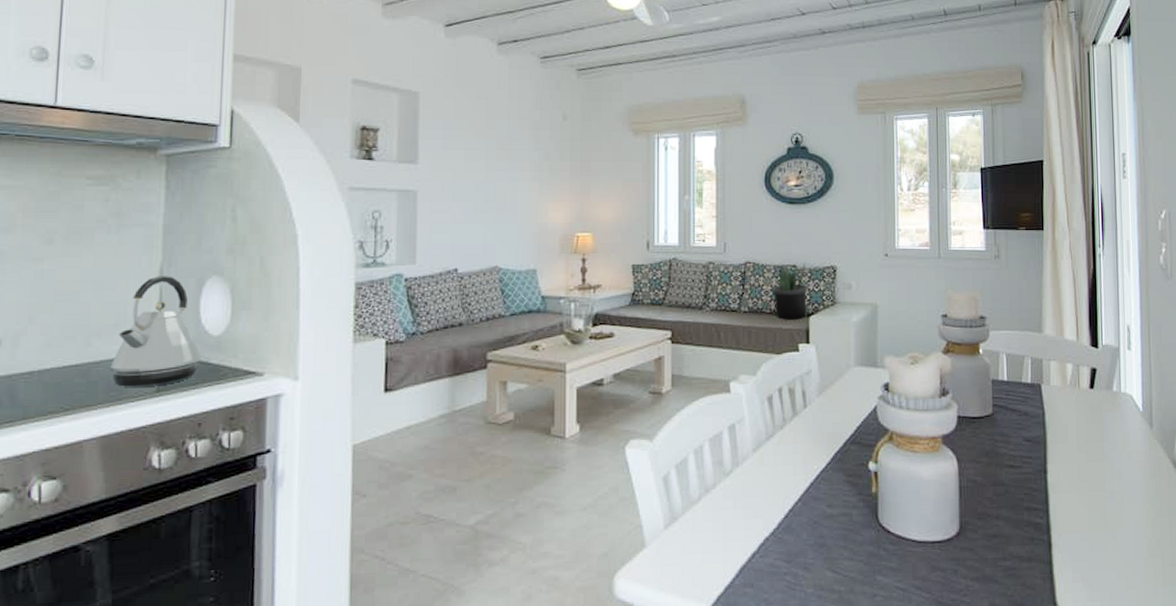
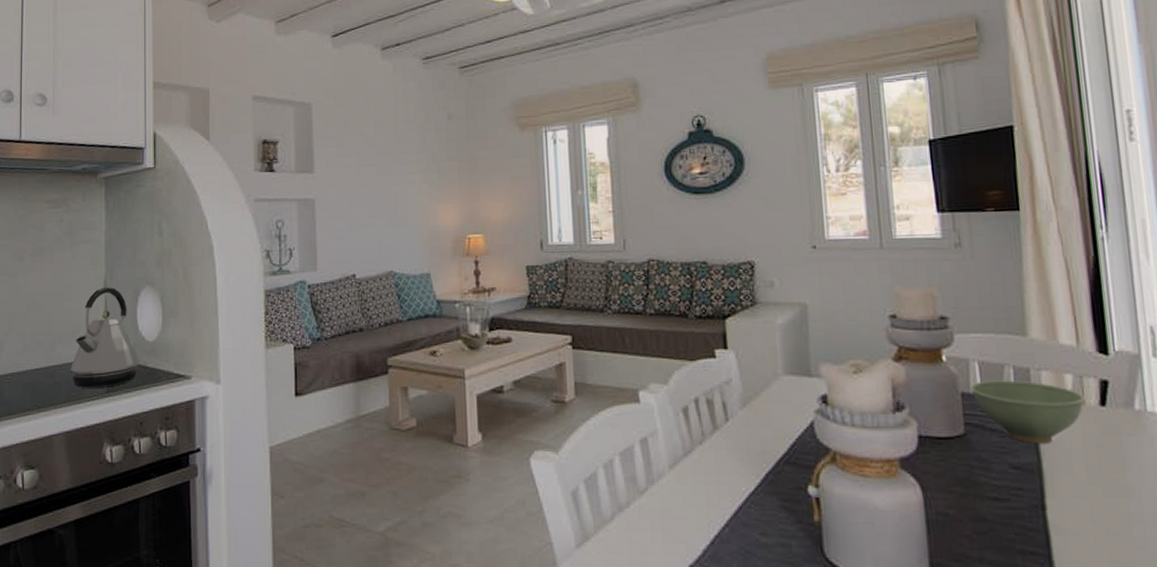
planter: present [772,262,807,320] -> none [680,258,722,323]
bowl: none [999,369,1081,420] -> present [970,380,1086,443]

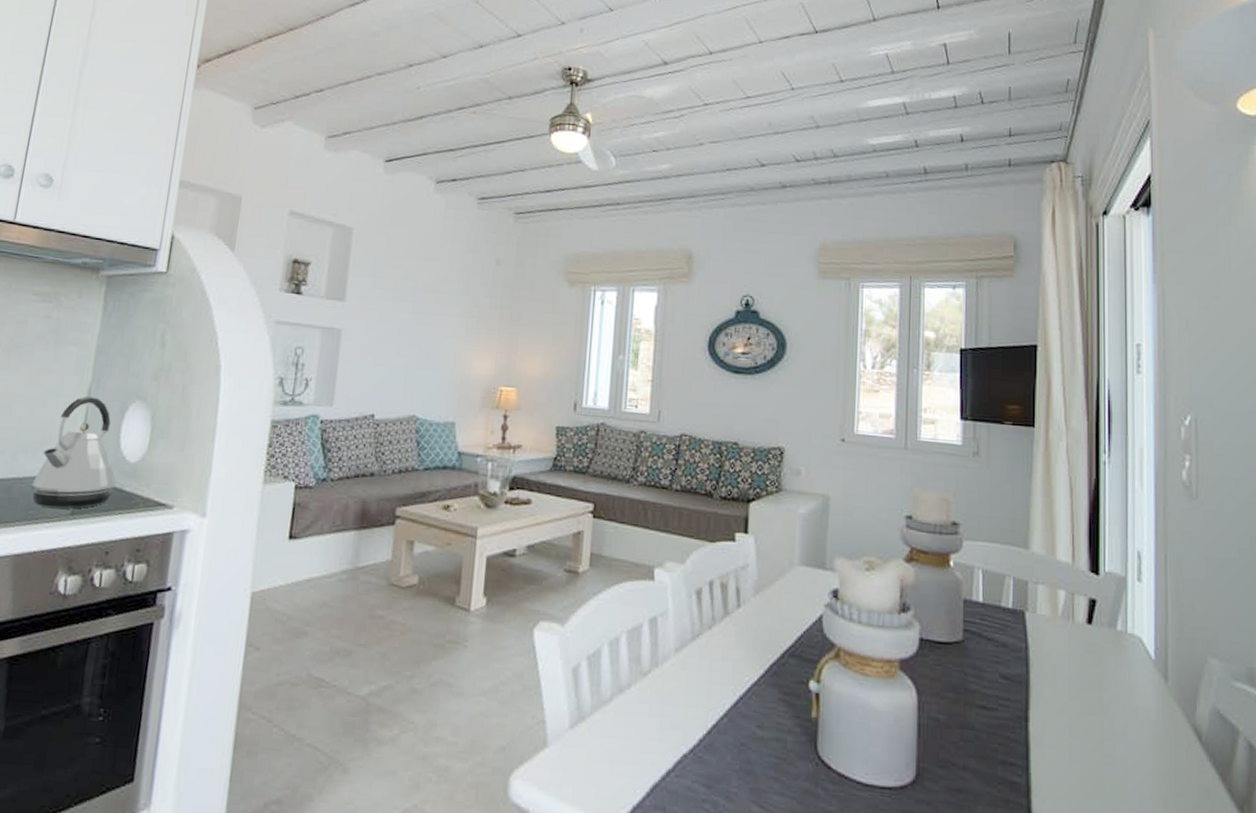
bowl: present [970,380,1086,443] -> none [972,589,1075,656]

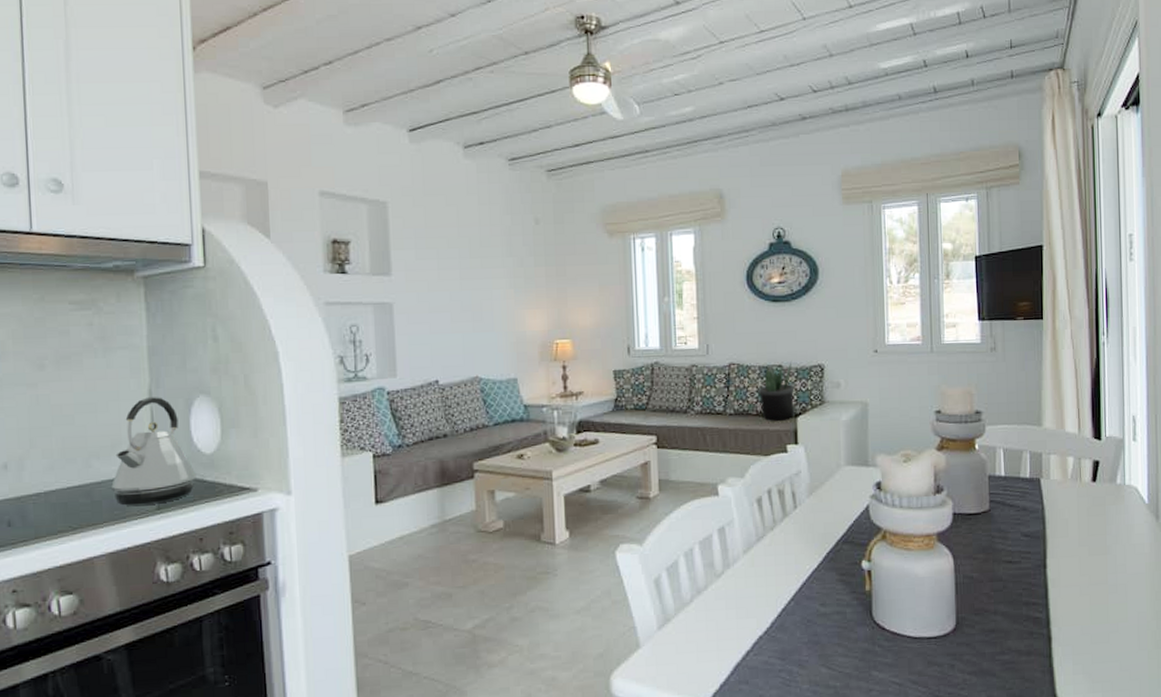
planter: none [709,440,750,505] -> present [758,361,794,421]

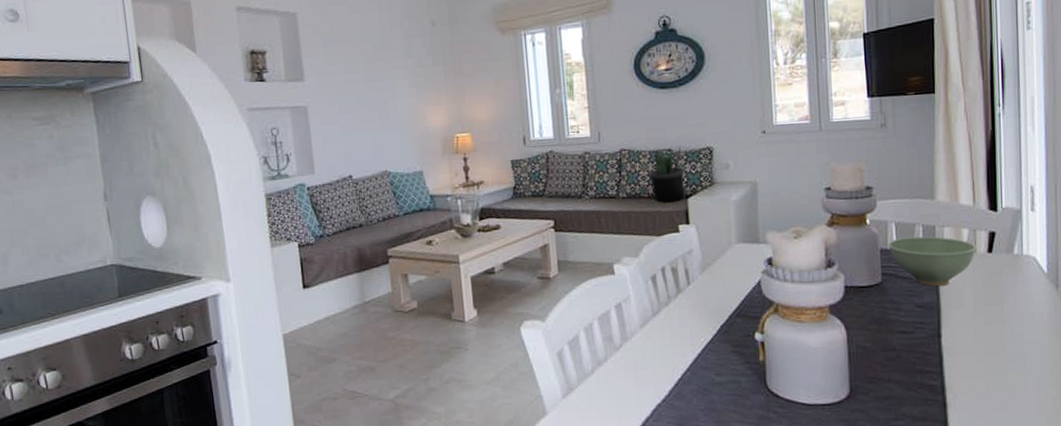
kettle: present [111,397,197,507] -> none [79,199,149,295]
bowl: none [996,463,1082,515] -> present [887,236,978,286]

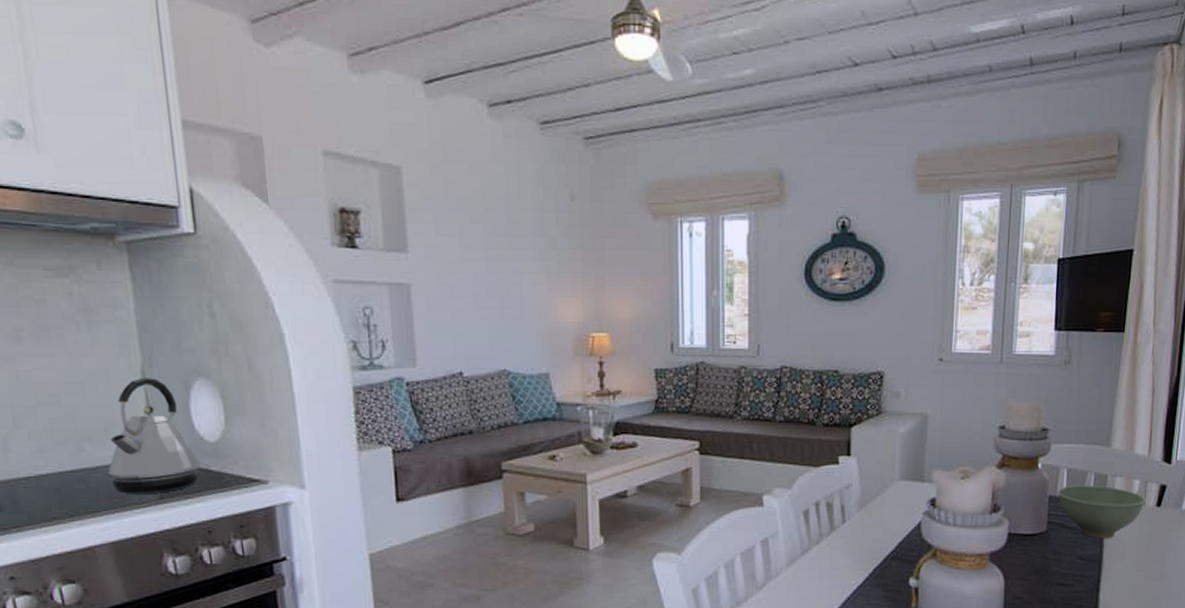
kettle: none [79,199,149,295] -> present [108,378,201,495]
planter: present [649,145,685,203] -> none [811,367,850,430]

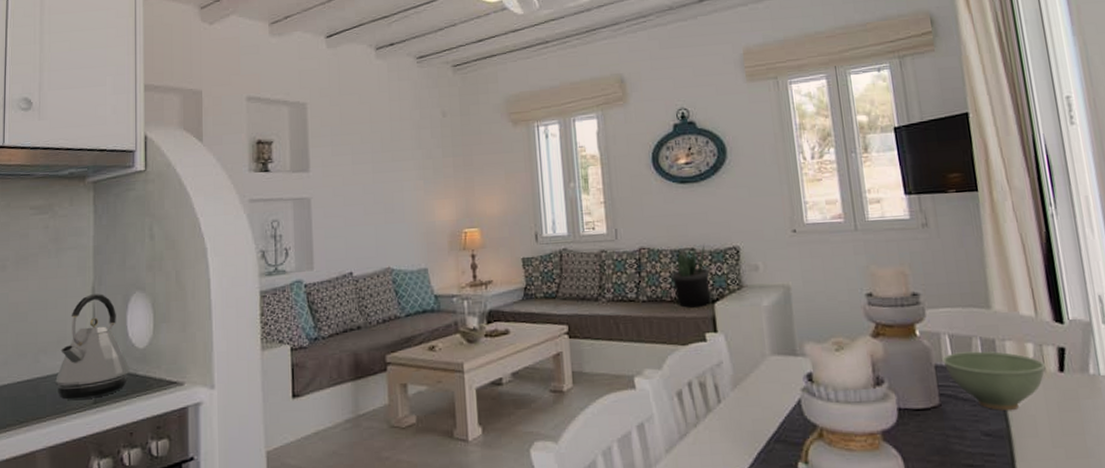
planter: none [811,367,850,430] -> present [671,244,711,308]

